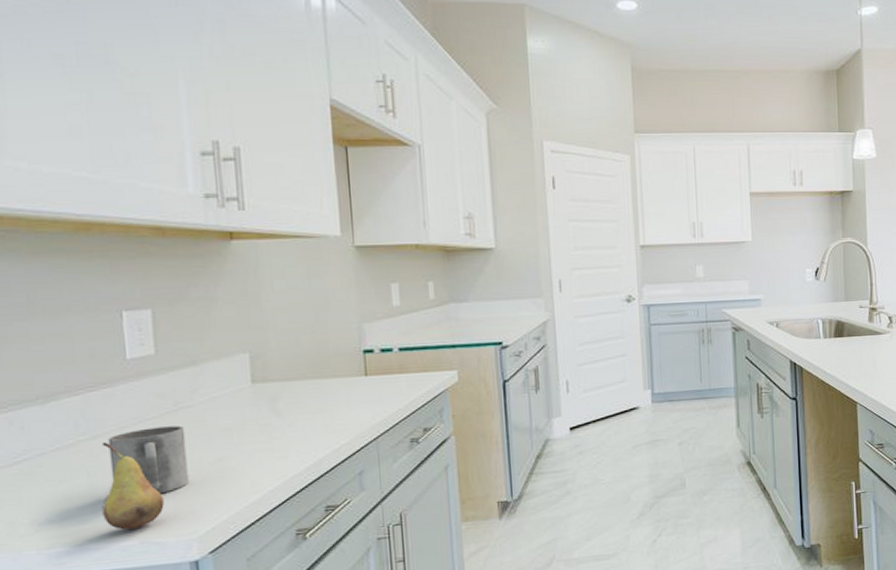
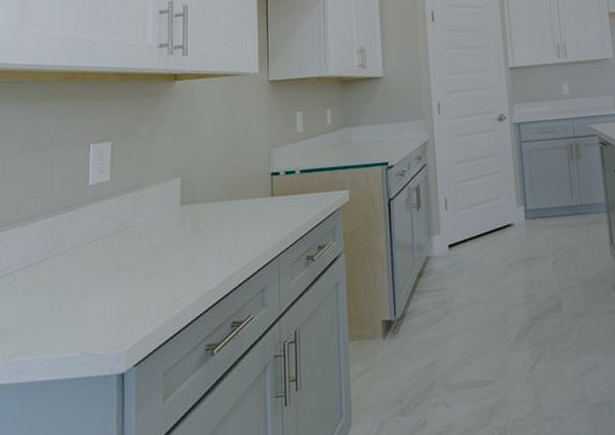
fruit: present [101,441,164,530] -> none [55,258,103,341]
mug: present [108,425,189,494] -> none [66,244,126,308]

